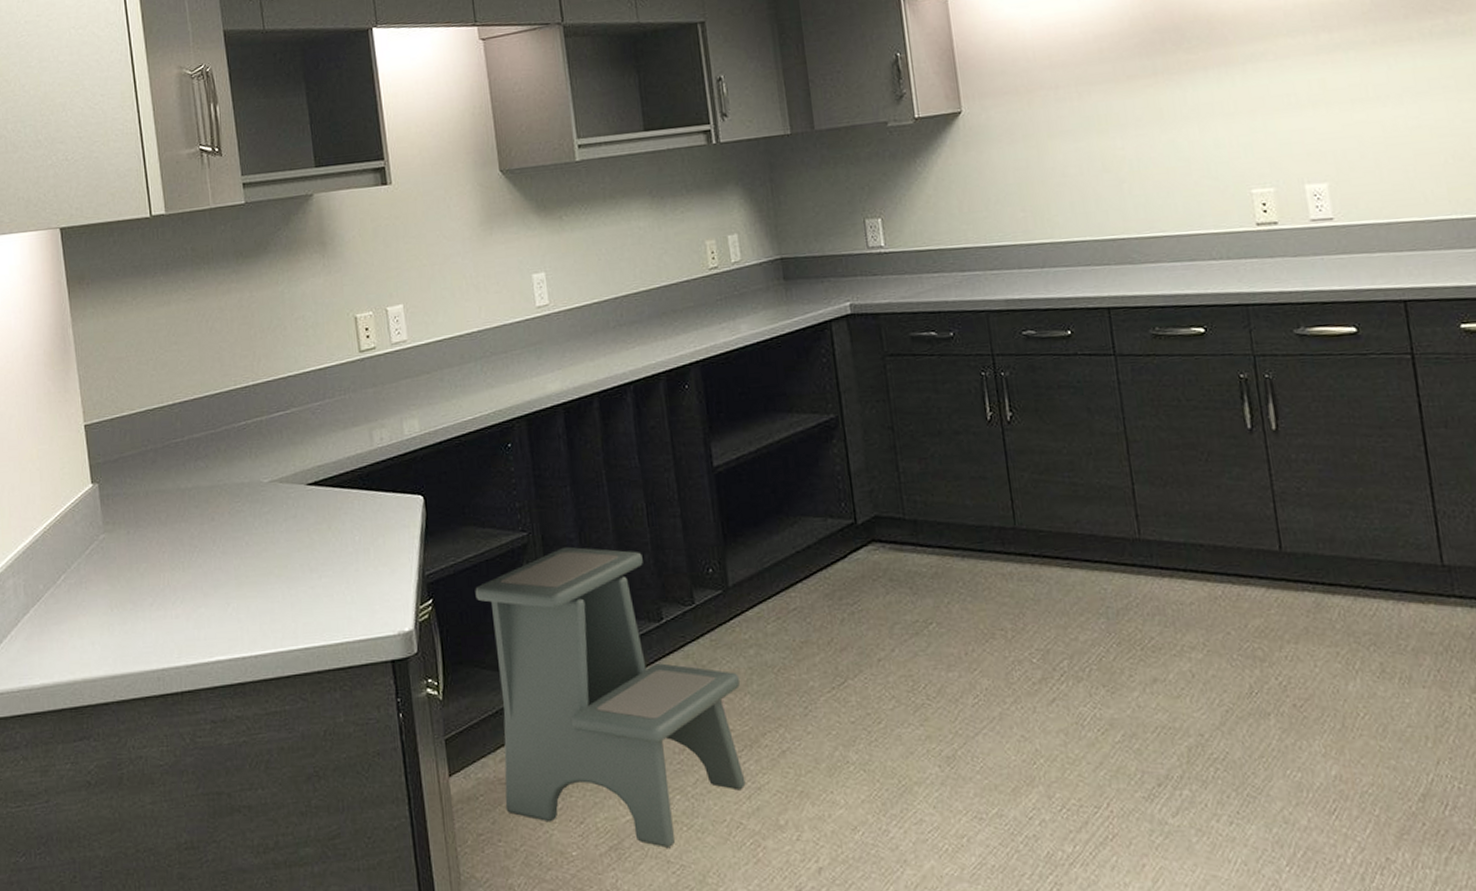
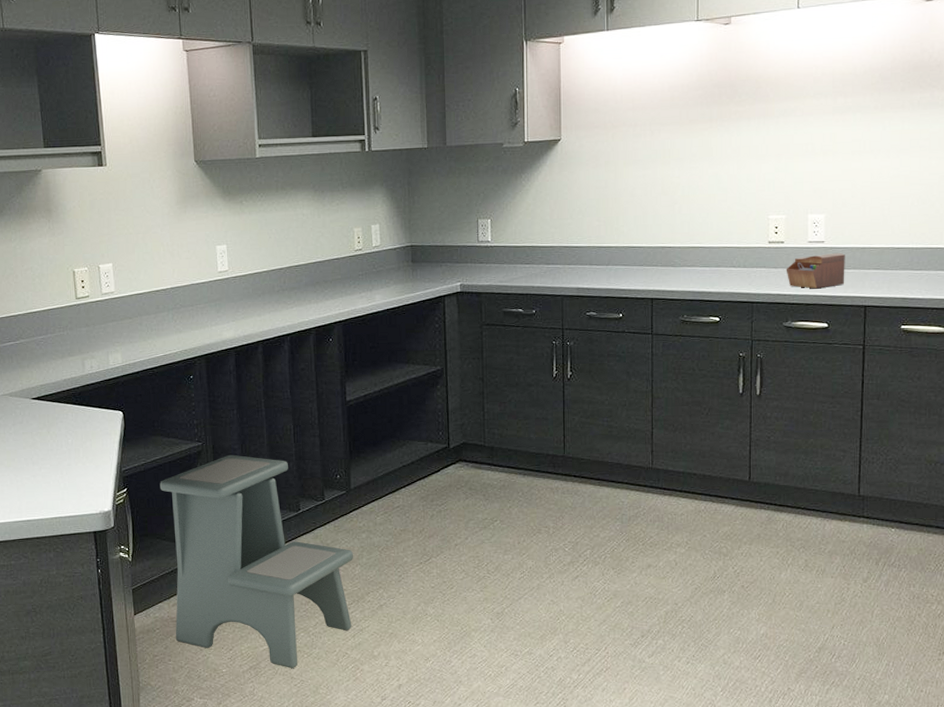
sewing box: none [1285,231,1371,282] -> present [786,252,845,289]

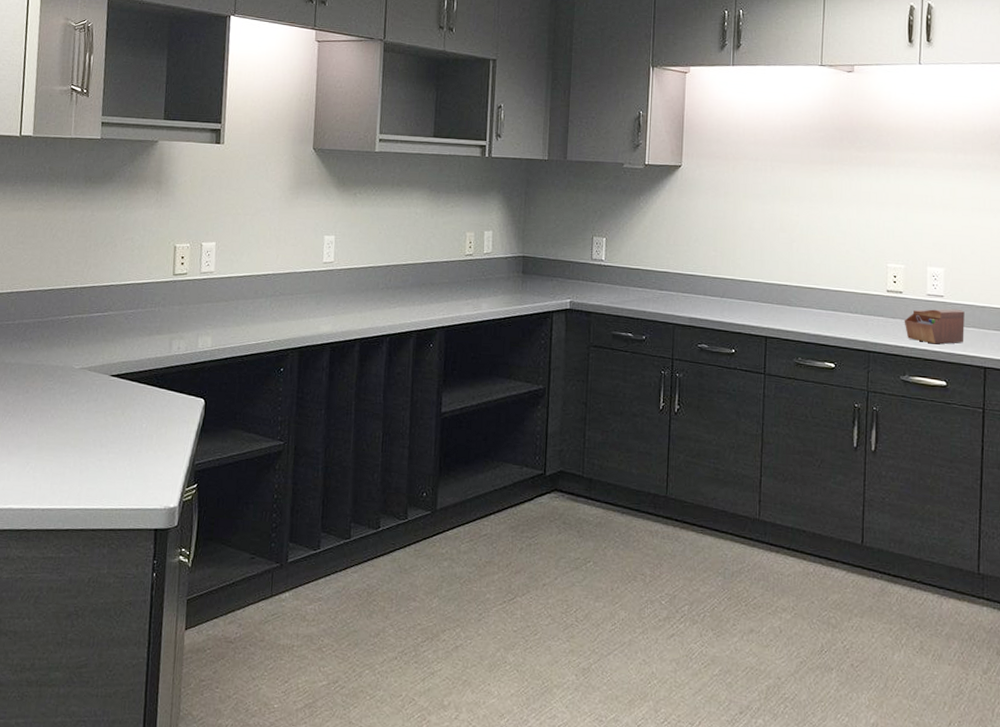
step stool: present [160,454,354,668] -> none [226,458,433,711]

